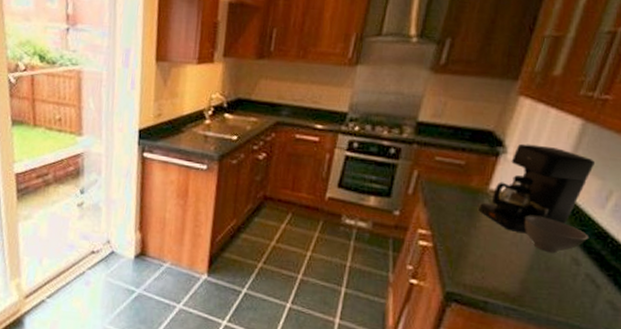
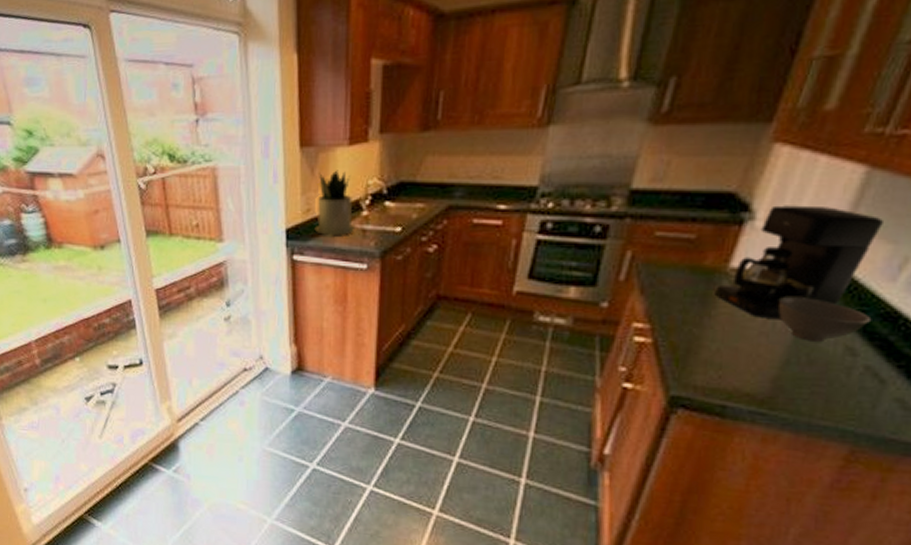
planter: none [164,83,199,139] -> present [314,170,356,236]

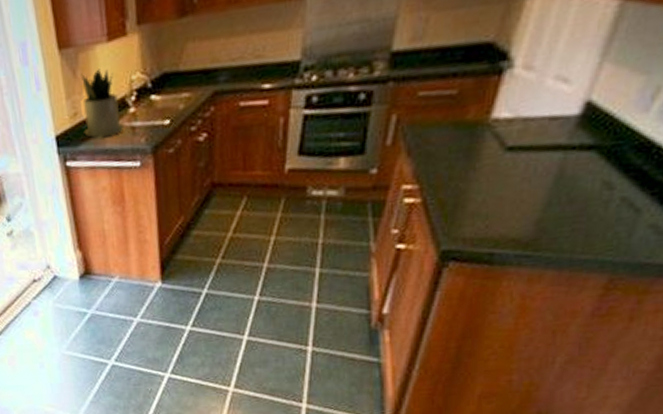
coffee maker: present [714,205,885,319] -> none [478,44,638,165]
bowl: present [778,297,870,343] -> none [538,138,625,182]

